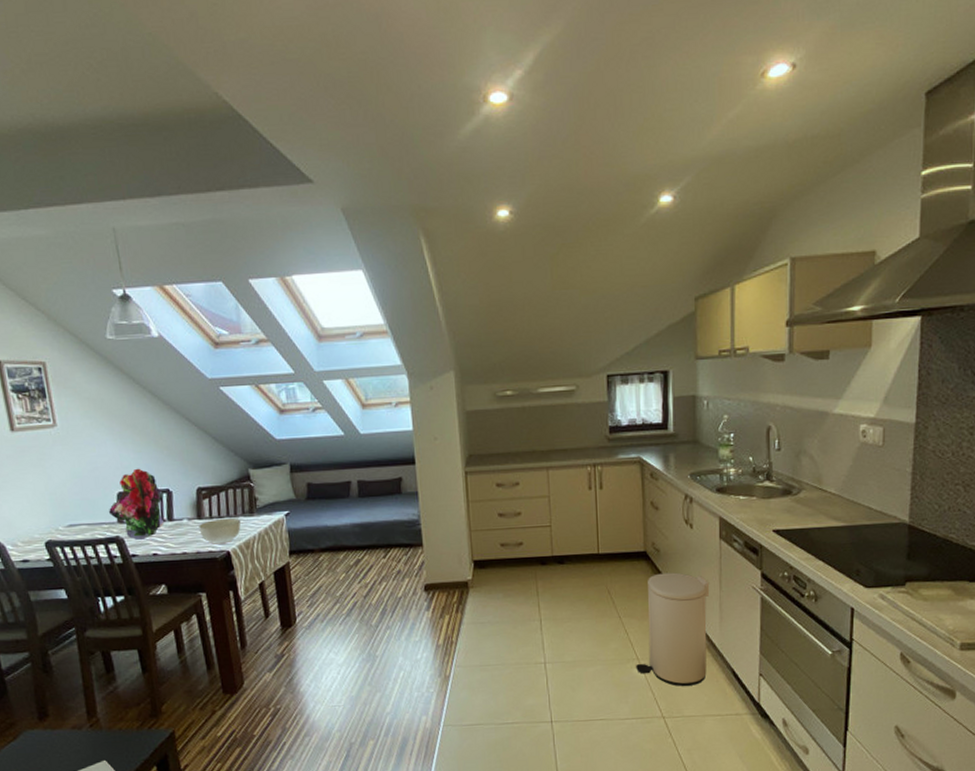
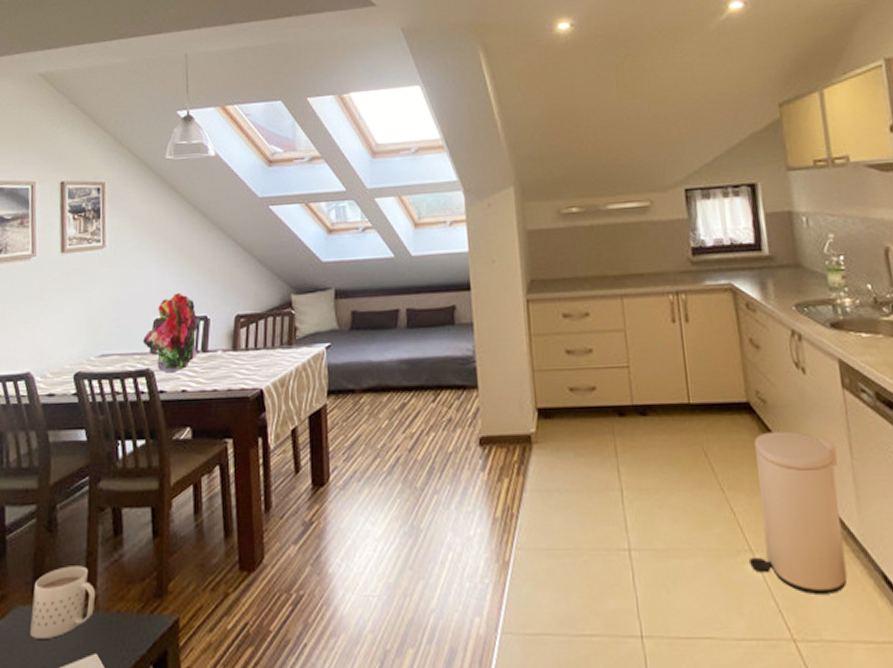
mug: none [39,697,98,753] -> present [30,566,96,639]
bowl: present [199,518,241,546] -> none [233,350,278,382]

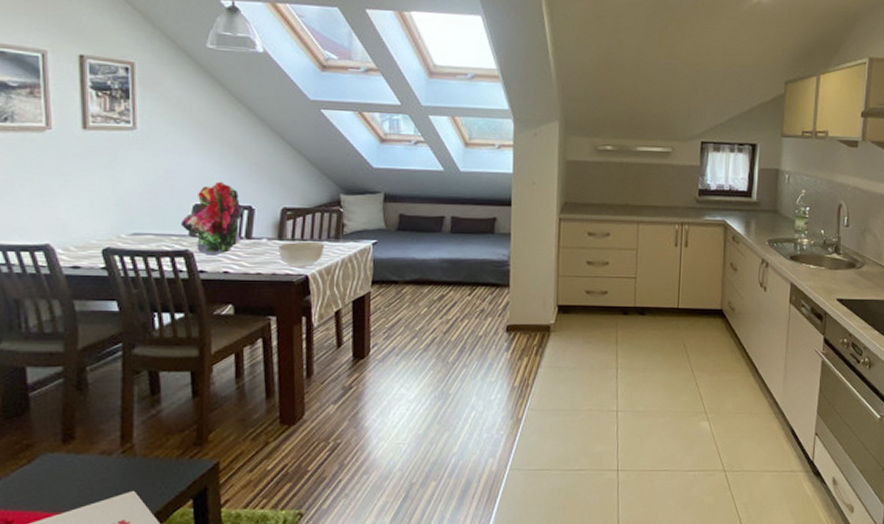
mug: present [30,566,96,639] -> none [61,420,132,480]
bowl: none [233,350,278,382] -> present [278,241,325,269]
pedal bin: present [749,431,848,594] -> none [703,331,777,441]

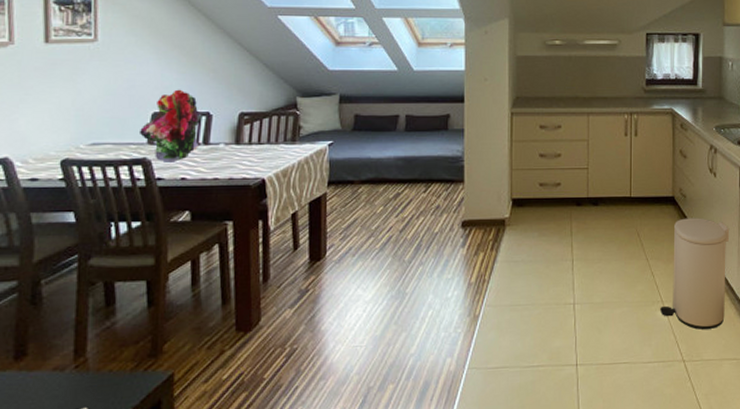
bowl: present [278,241,325,269] -> none [235,145,282,173]
pedal bin: none [703,331,777,441] -> present [660,217,730,329]

